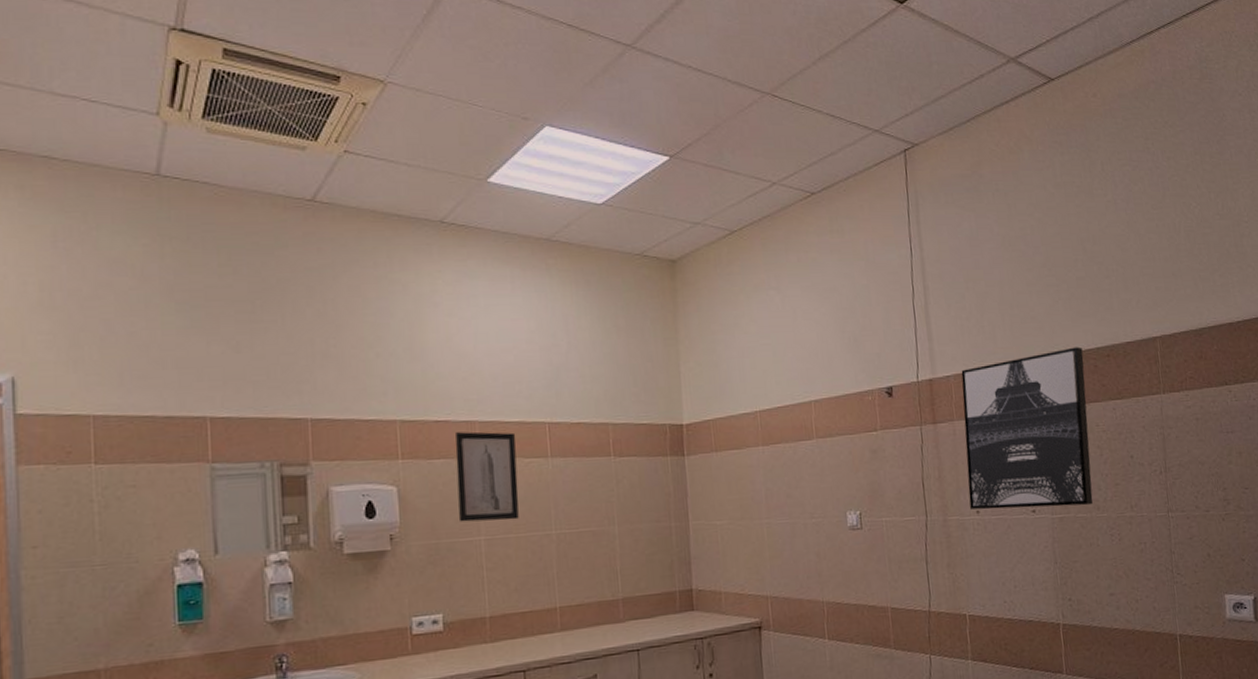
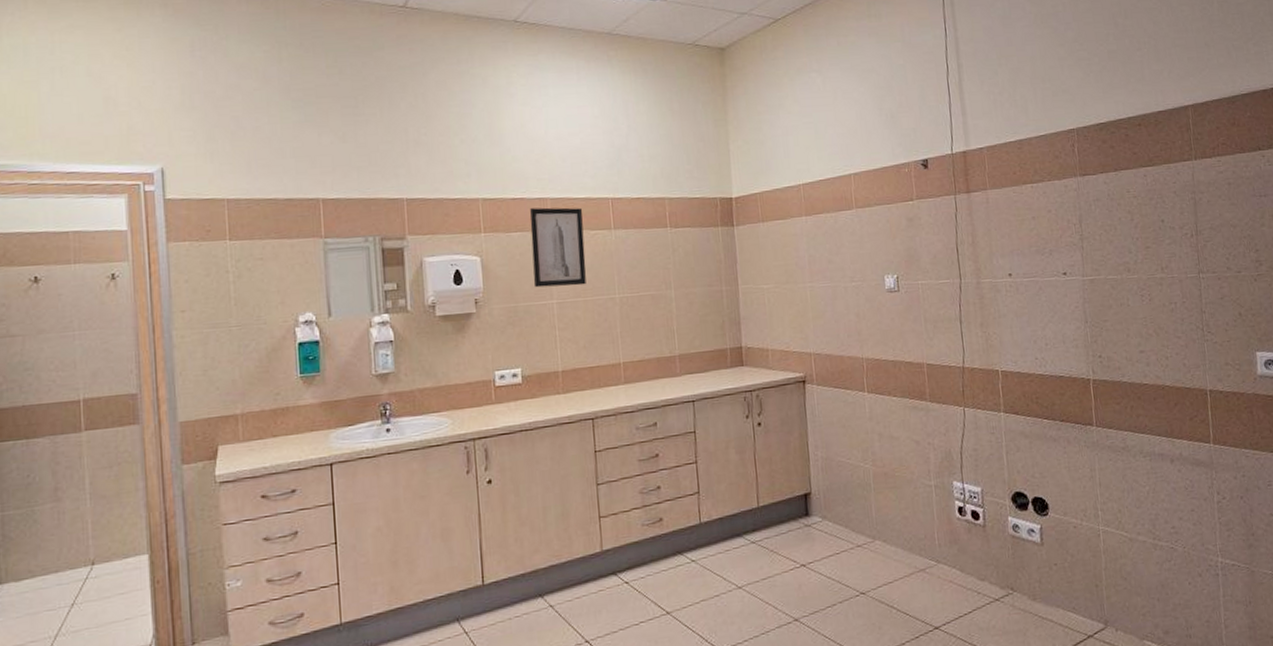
wall art: present [961,347,1093,510] -> none [994,117,1124,273]

